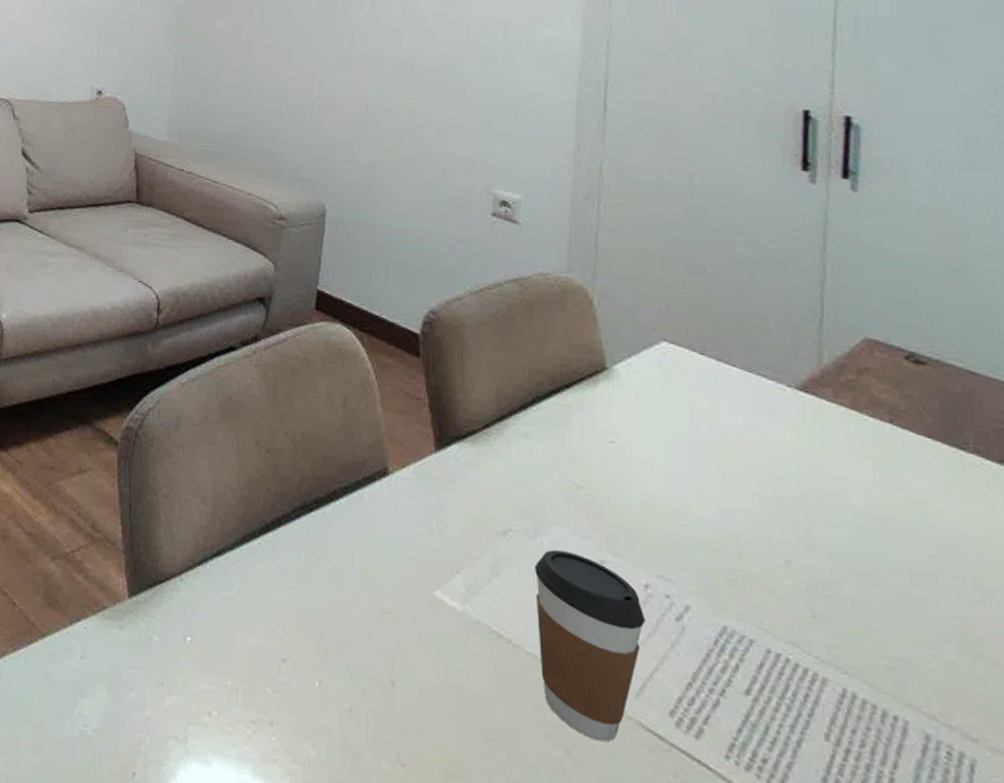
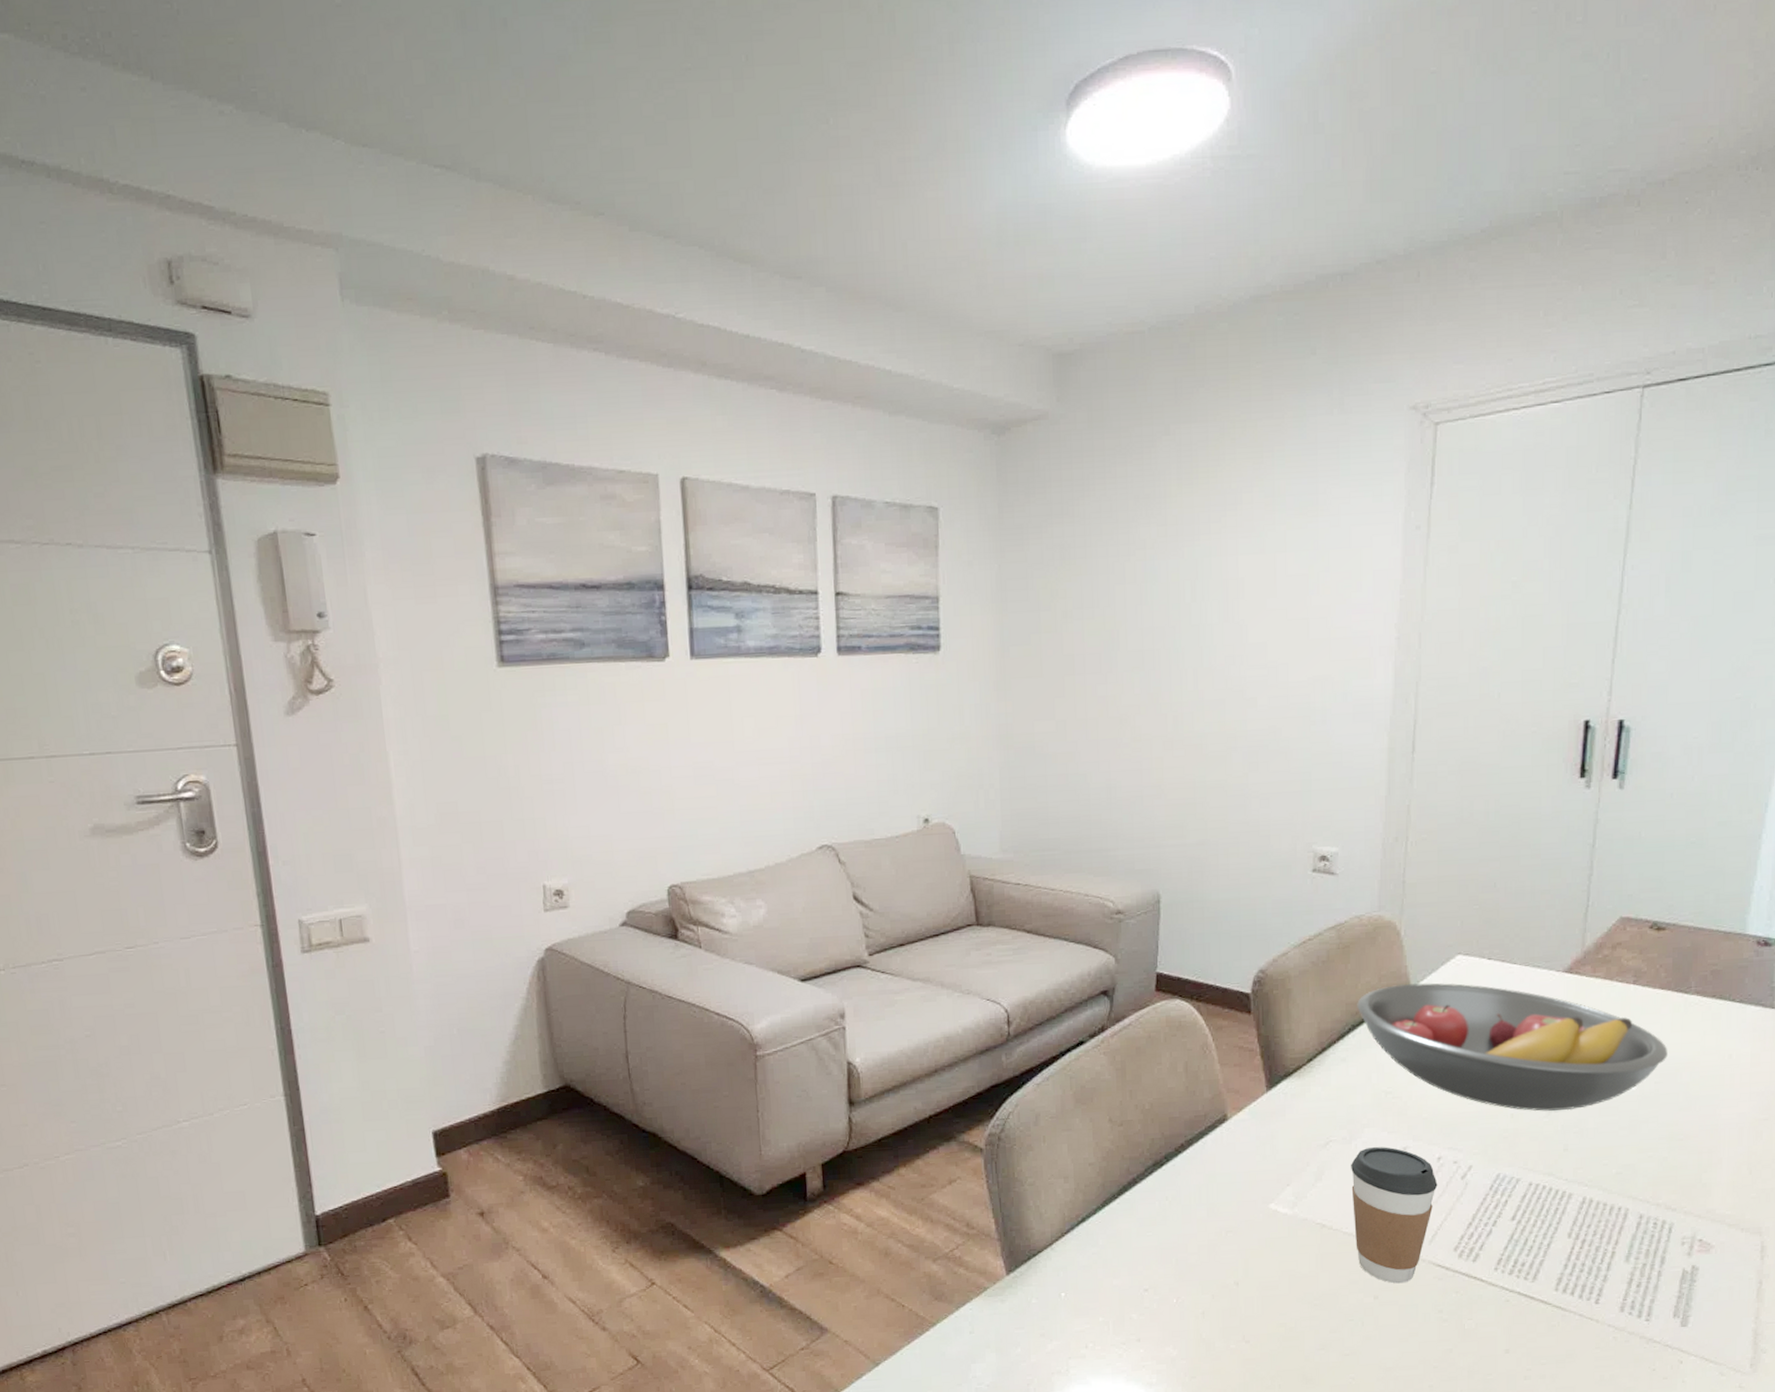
fruit bowl: none [542,360,945,567] -> present [1357,982,1668,1111]

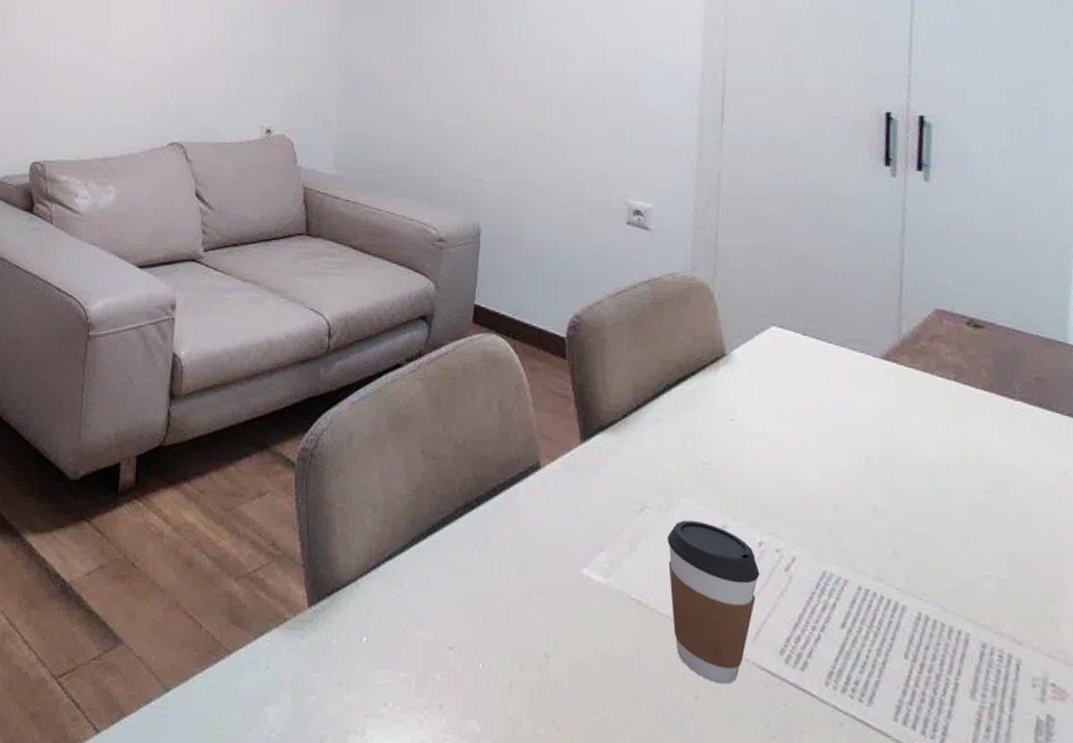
fruit bowl: present [1357,982,1668,1111] -> none [672,348,997,510]

